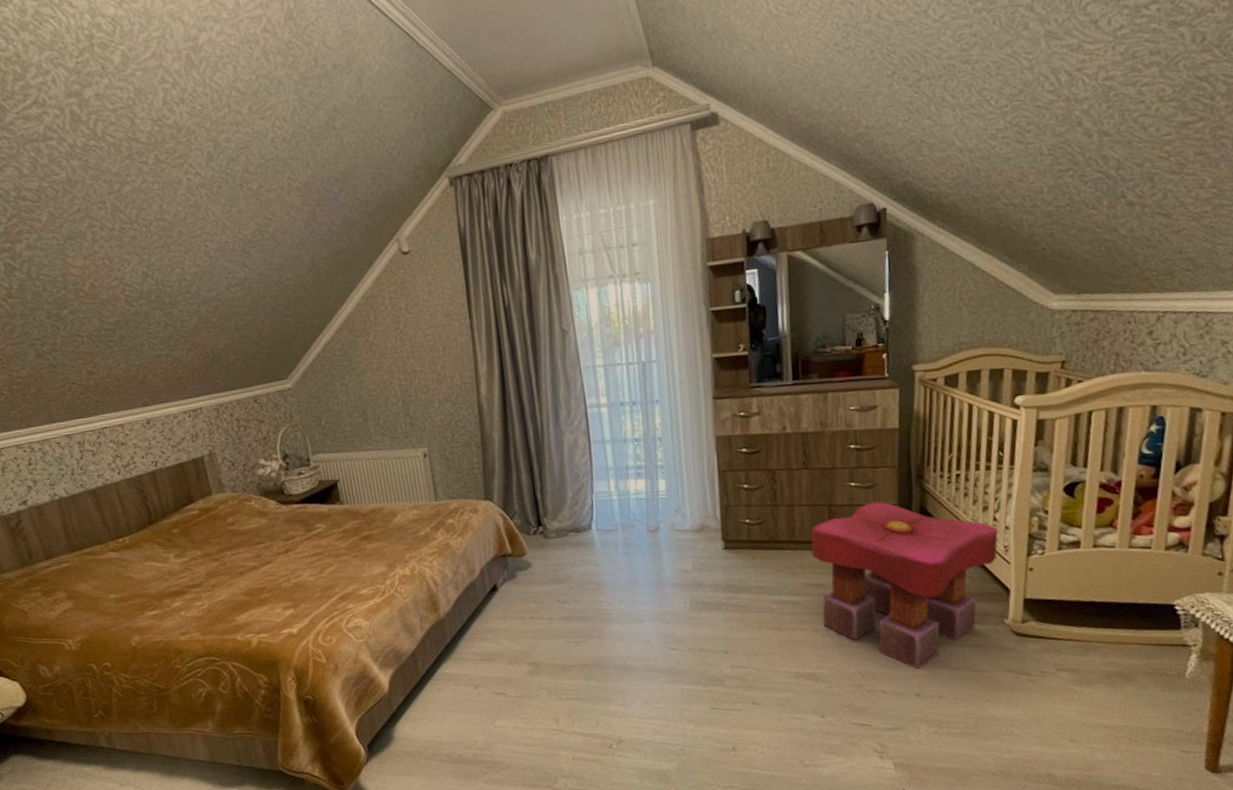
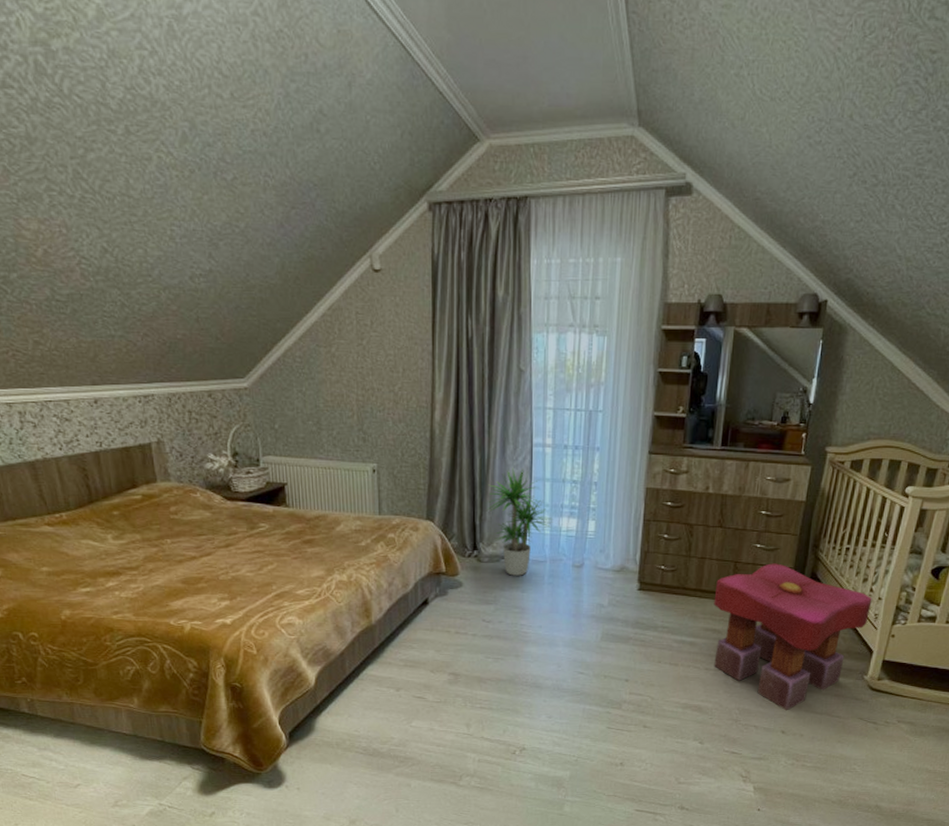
potted plant: none [546,433,619,549] -> present [487,467,552,576]

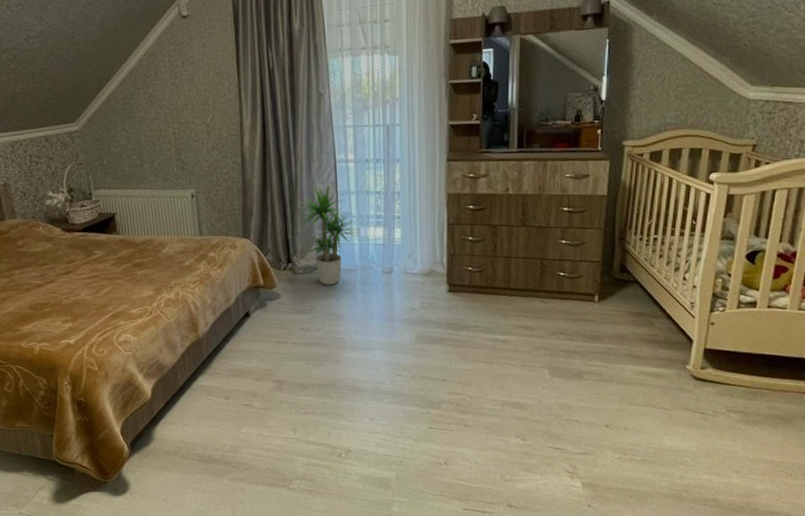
stool: present [713,563,872,711] -> none [524,258,686,404]

